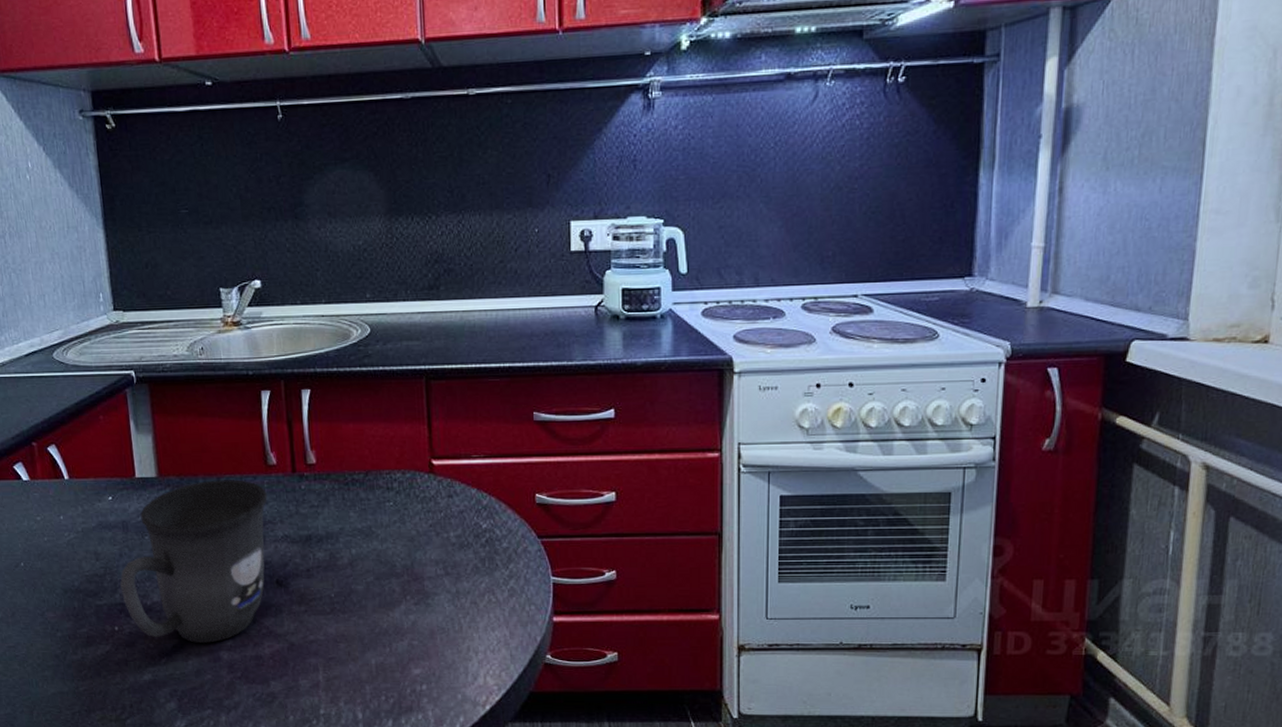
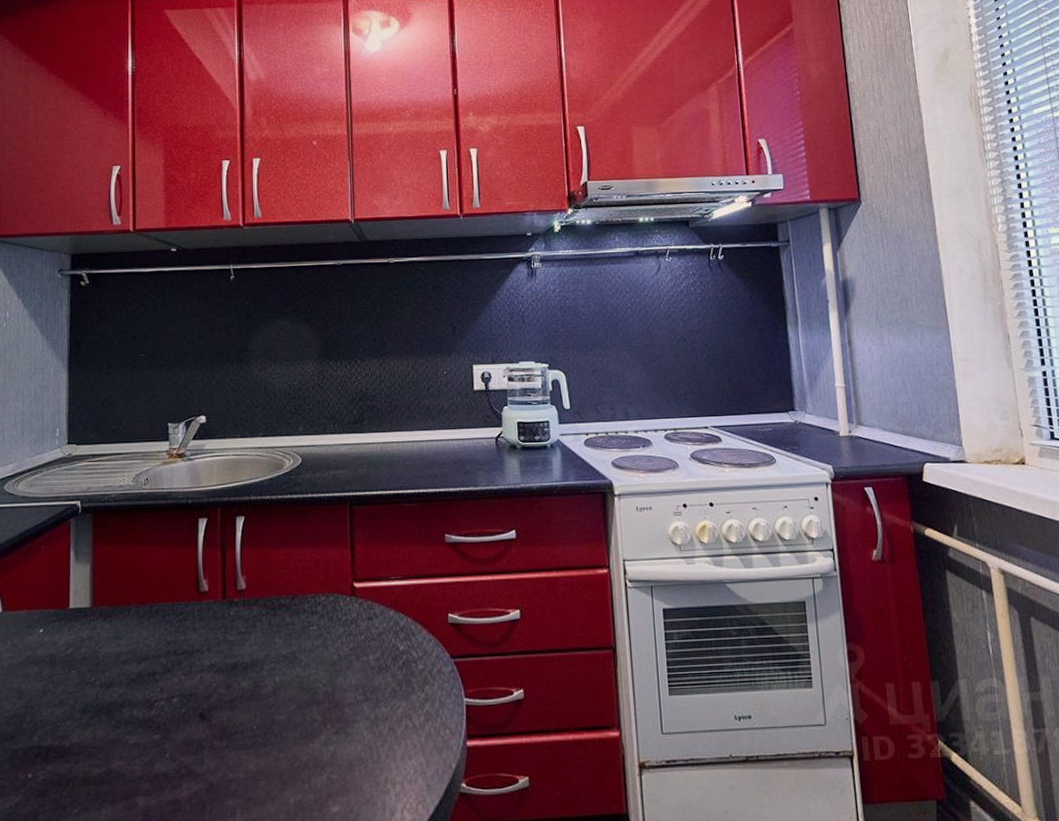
mug: present [120,480,268,643] -> none [39,608,197,788]

